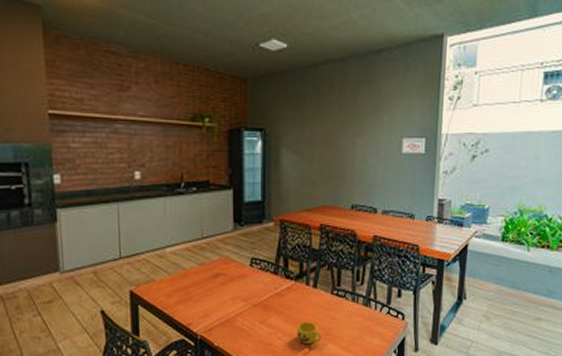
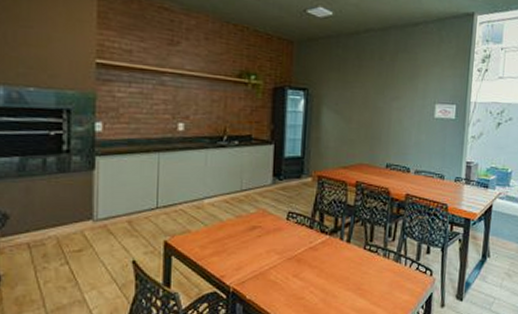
cup: present [296,321,322,344] -> none [328,275,353,298]

